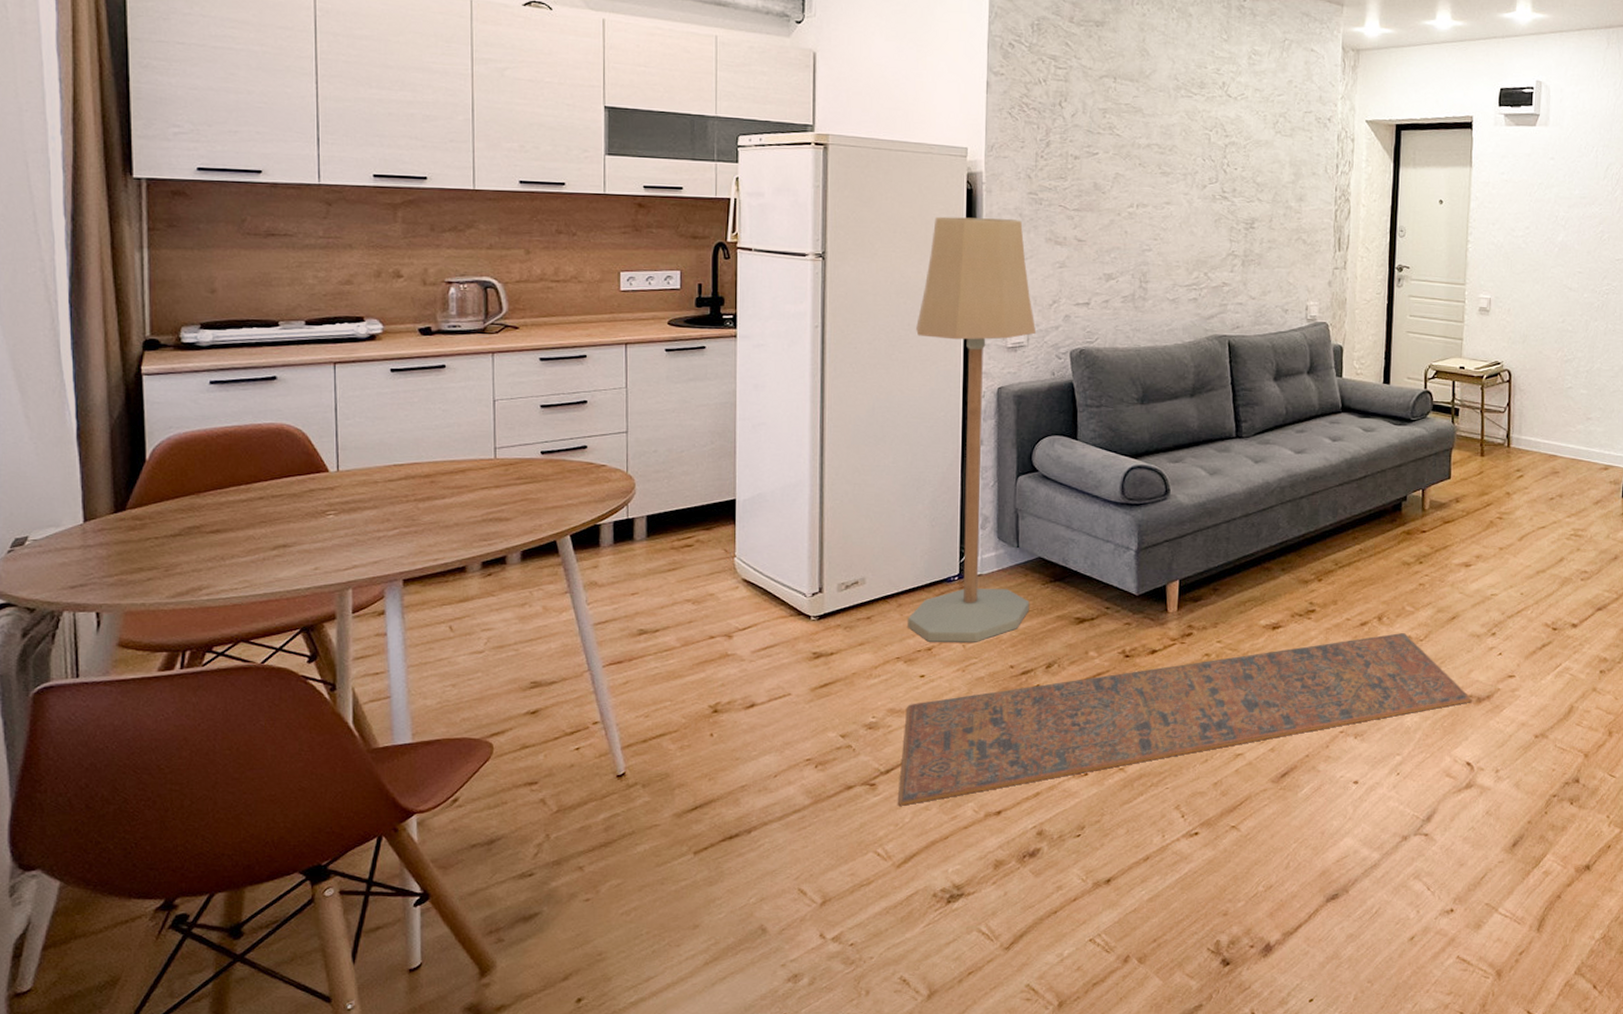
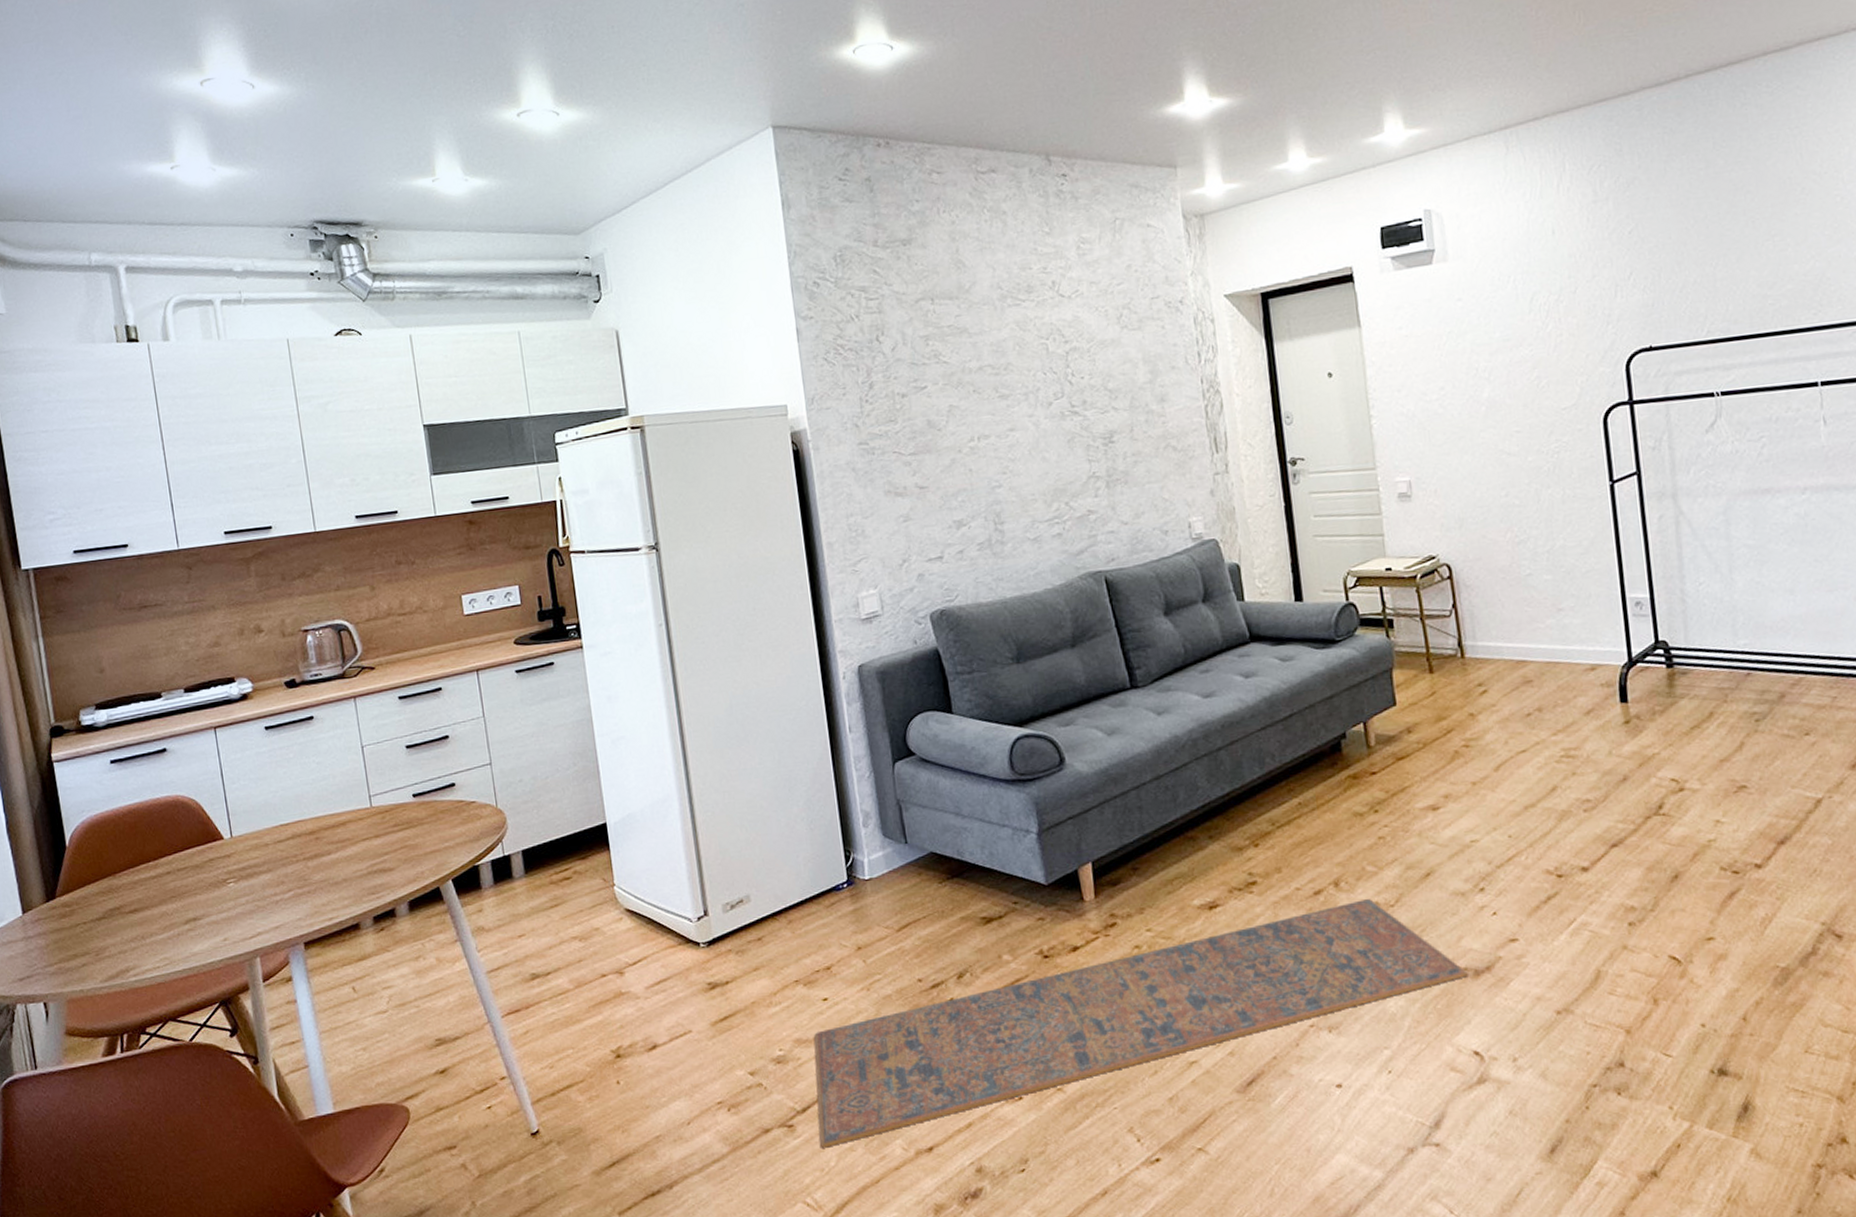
floor lamp: present [908,216,1037,642] -> none [762,475,930,960]

